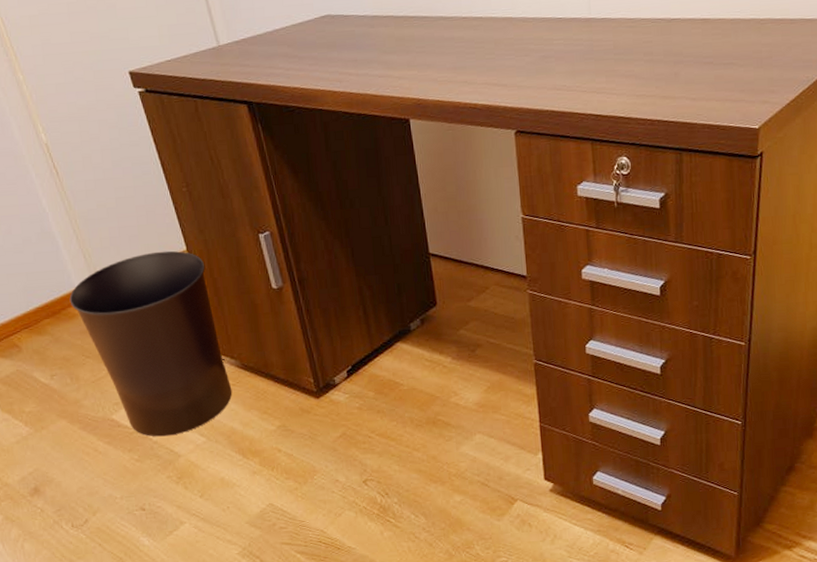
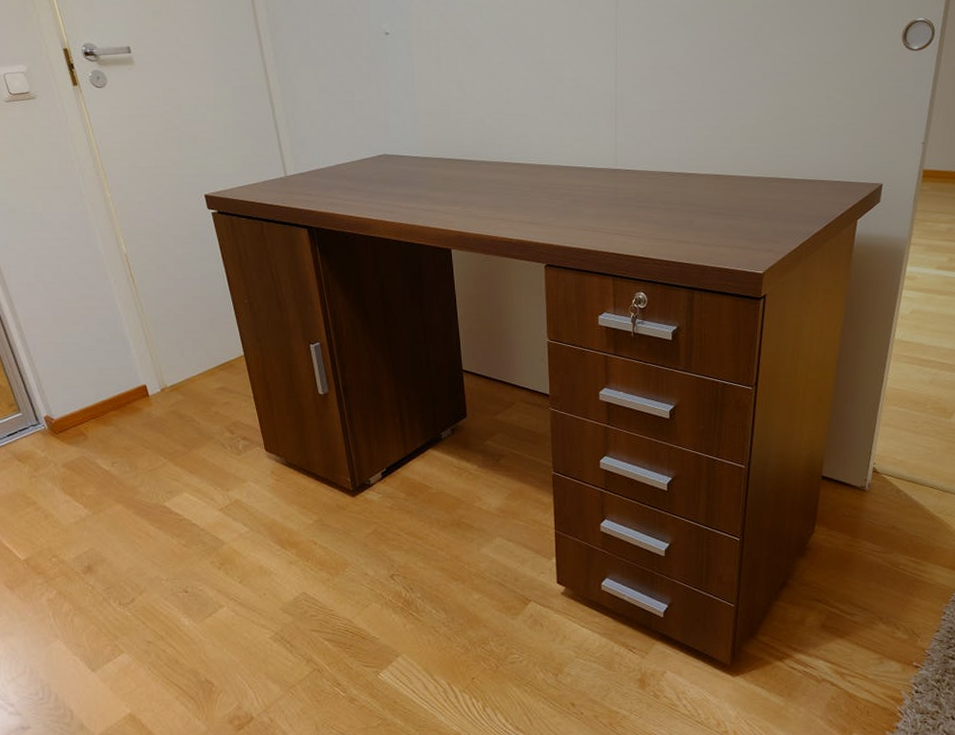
waste bin: present [69,250,232,437] -> none [135,355,276,525]

